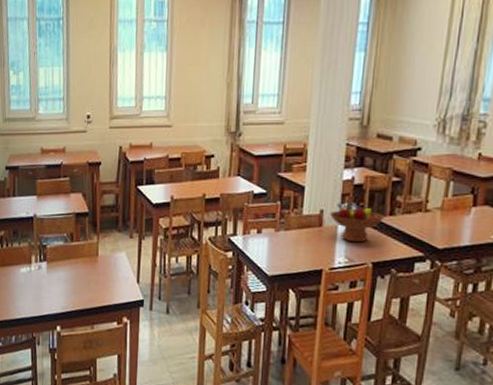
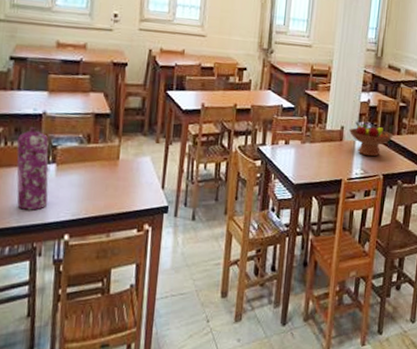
gas cylinder: none [15,228,42,304] -> present [16,126,49,210]

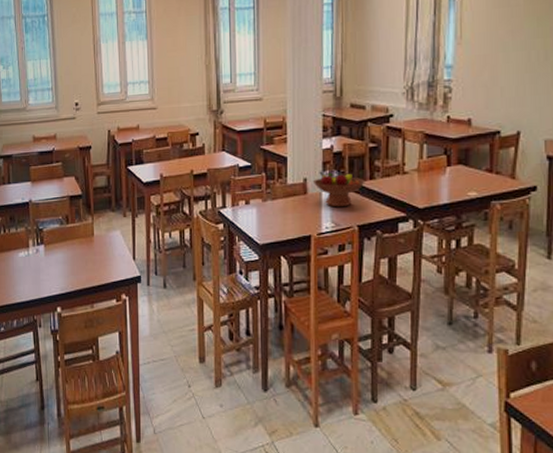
gas cylinder: present [16,126,49,210] -> none [12,213,42,287]

